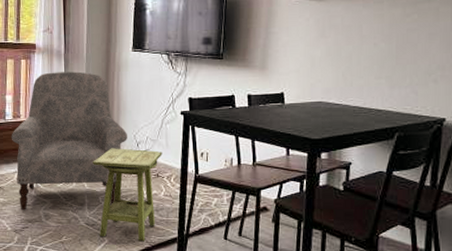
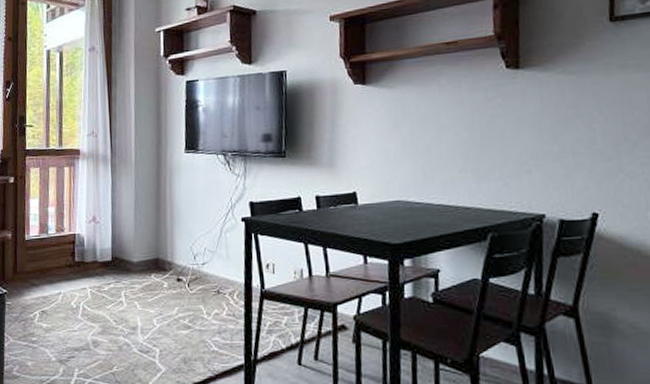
armchair: present [11,71,127,210] -> none [54,177,183,337]
side table: present [93,148,162,242] -> none [145,262,223,370]

